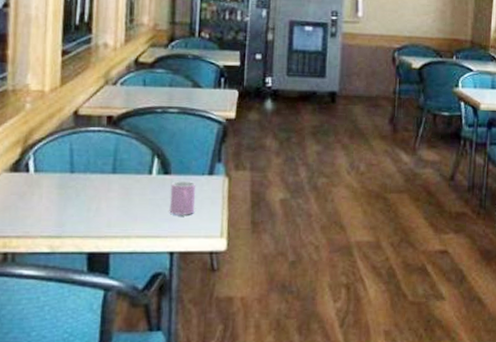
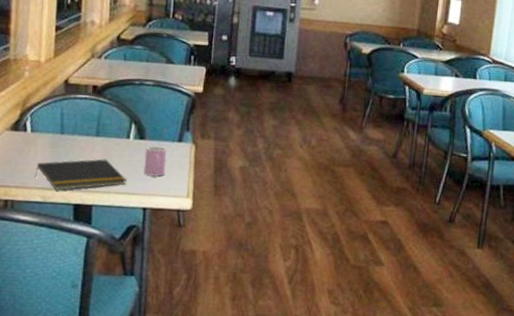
notepad: none [40,199,150,239] -> present [34,159,127,191]

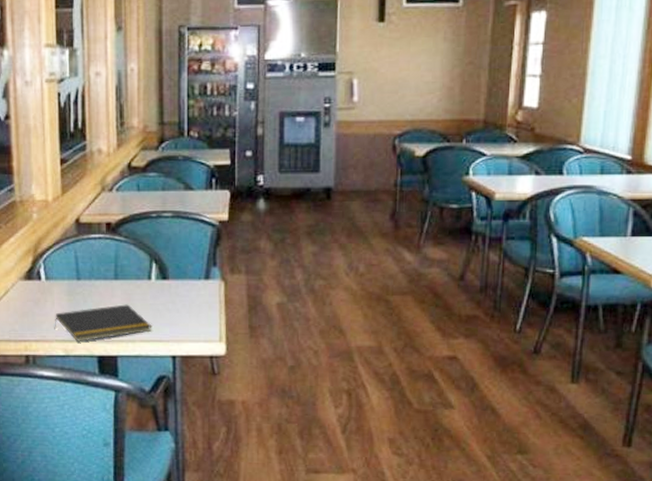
cup: present [143,146,167,177] -> none [169,286,194,320]

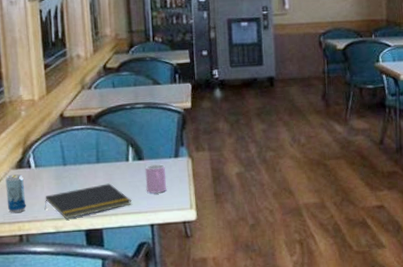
beverage can: none [13,286,34,330] -> present [5,174,26,213]
cup: none [169,286,194,320] -> present [145,164,167,193]

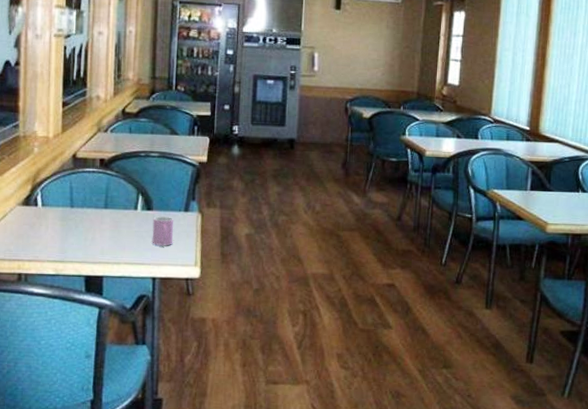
beverage can: present [5,174,26,213] -> none [9,211,29,250]
notepad: present [44,183,132,220] -> none [46,230,136,263]

